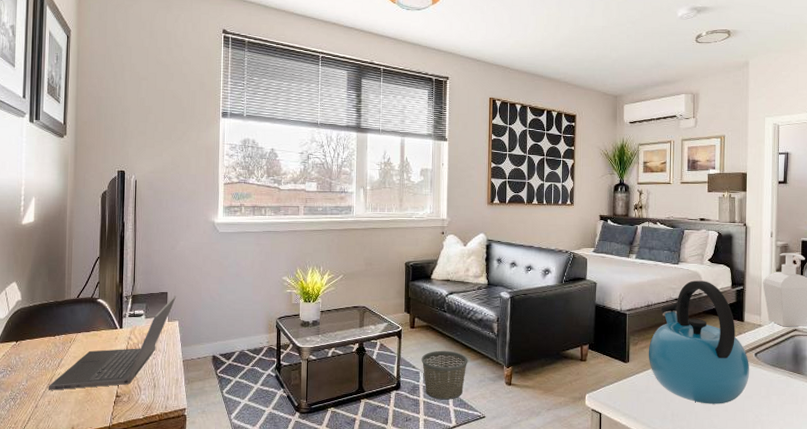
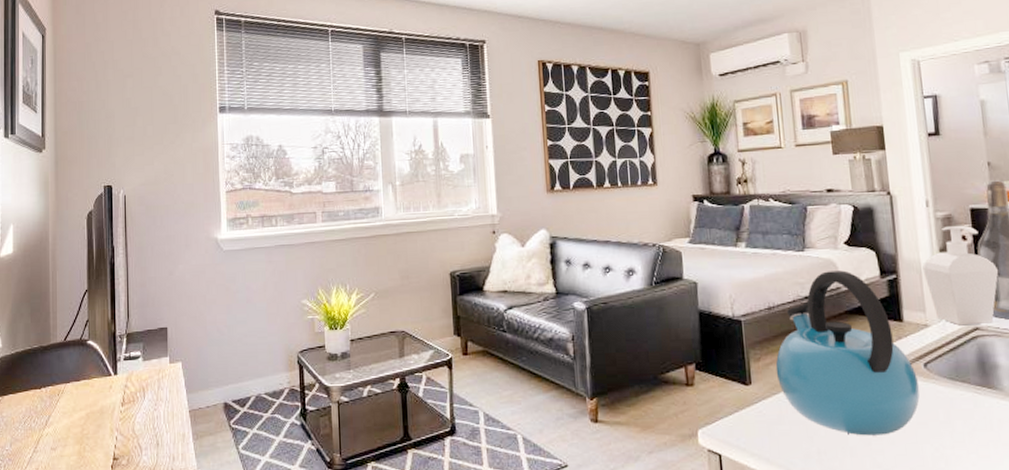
laptop computer: present [48,296,177,390] -> none [35,331,178,455]
basket: present [421,350,468,400] -> none [479,381,540,446]

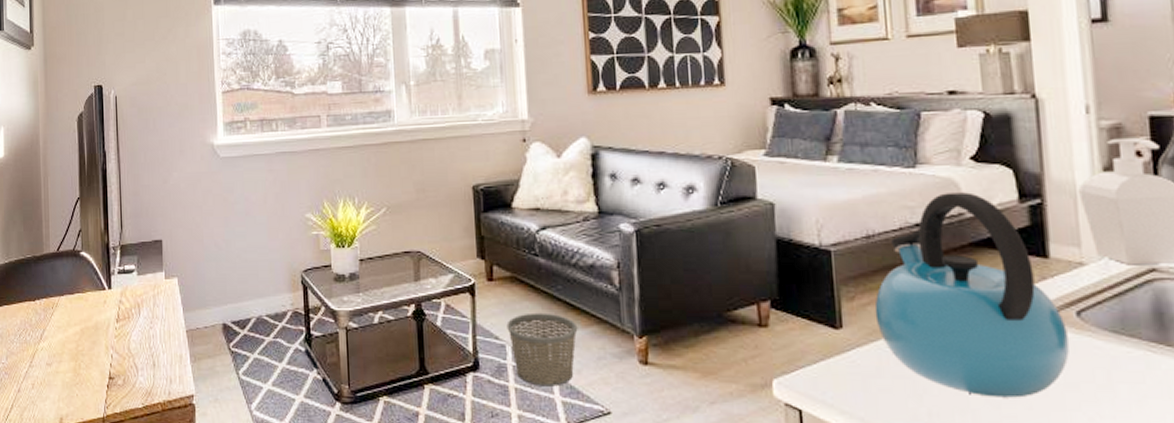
basket: none [479,381,540,446] -> present [506,312,578,387]

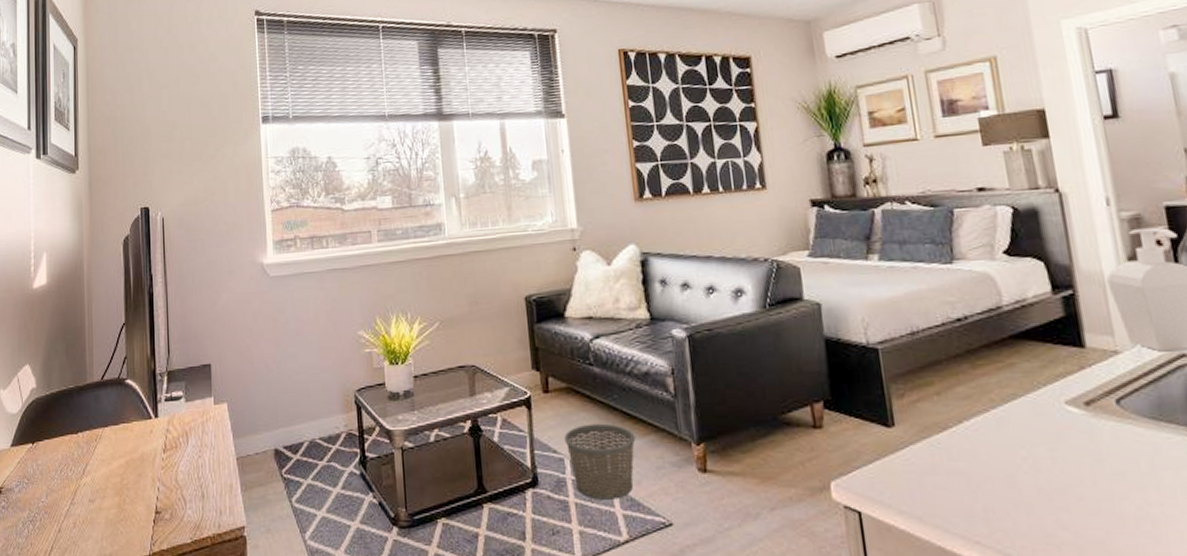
kettle: present [874,192,1070,398] -> none [924,286,1113,490]

